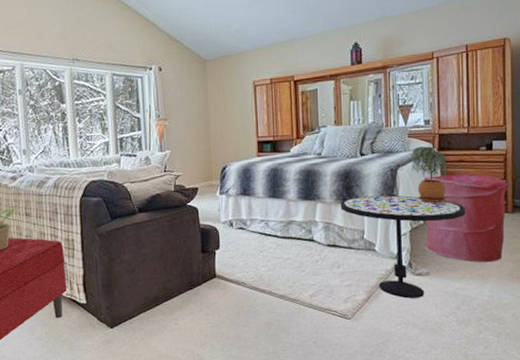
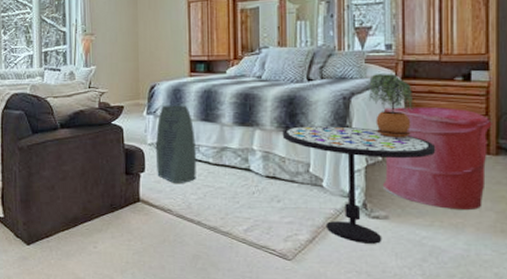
air purifier: none [228,183,266,258] -> present [155,105,196,183]

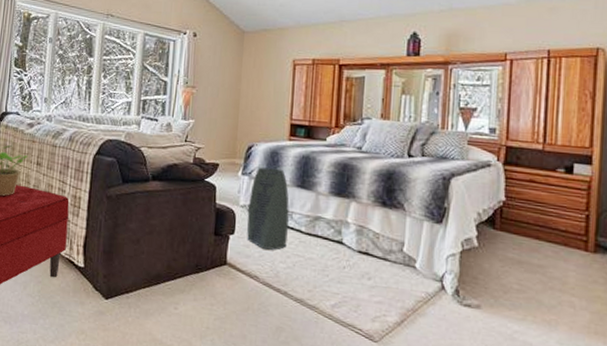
side table: present [282,125,436,244] -> none [378,202,534,334]
potted plant: present [368,74,414,138] -> none [468,157,514,226]
laundry hamper: present [382,106,492,211] -> none [476,192,592,308]

